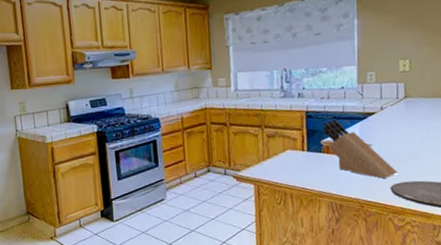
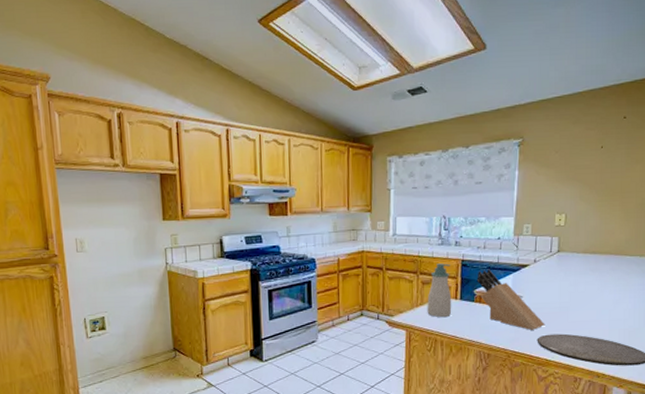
soap bottle: none [273,115,300,170] -> present [427,263,452,318]

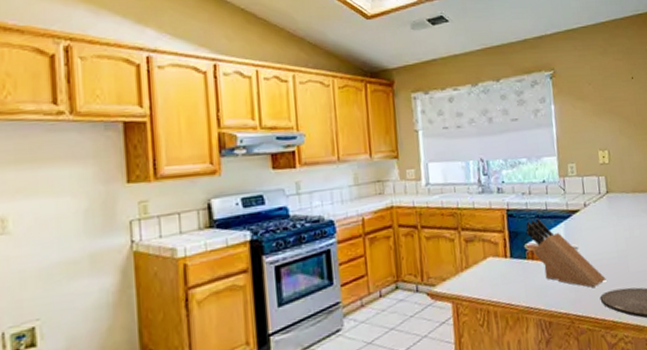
soap bottle: present [427,263,452,318] -> none [473,215,503,283]

